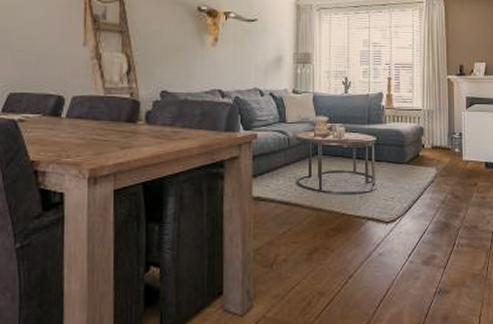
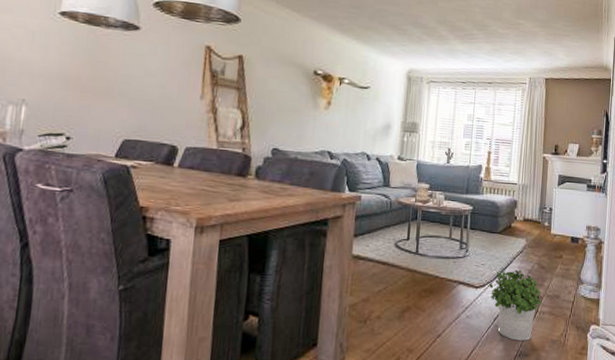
potted plant: none [400,202,459,277] -> present [489,270,542,341]

